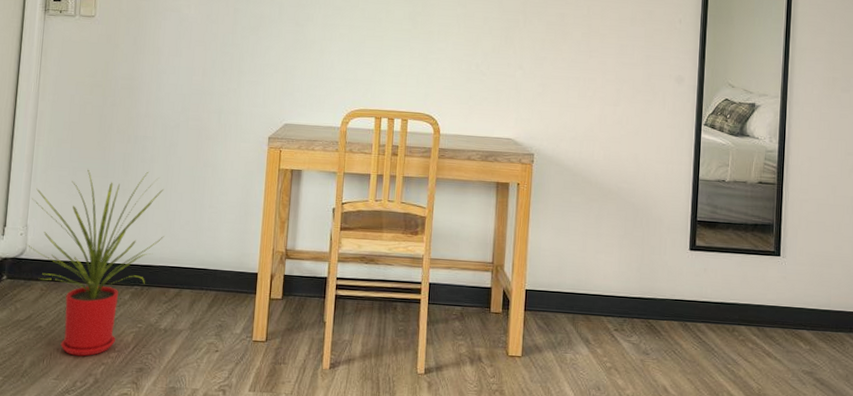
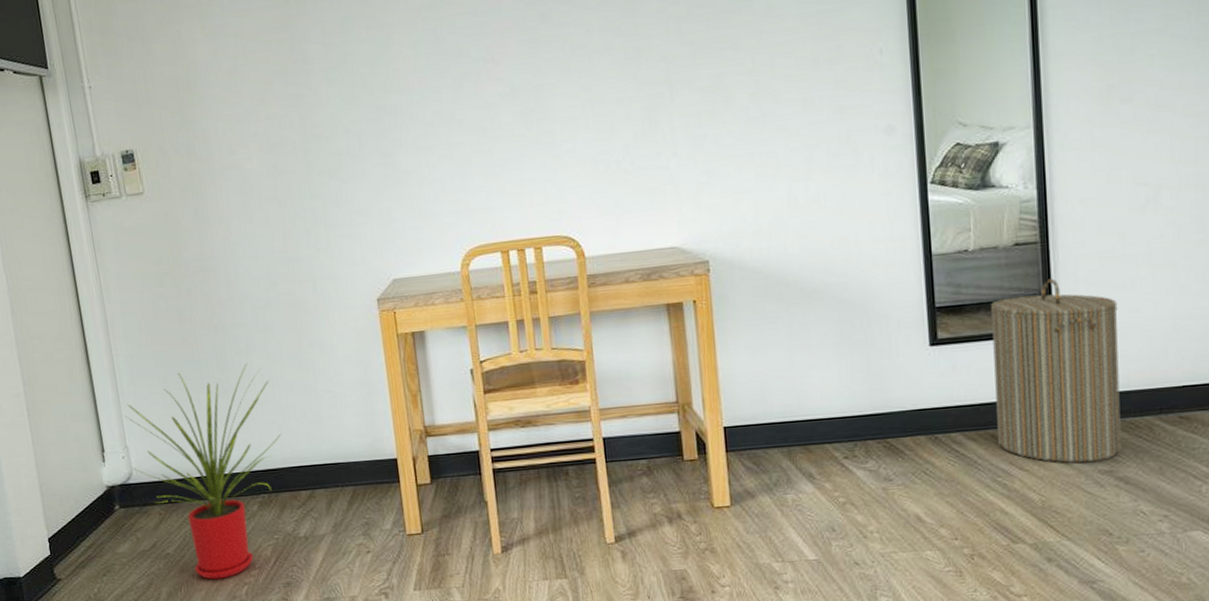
laundry hamper: none [730,213,827,363] -> present [990,278,1122,463]

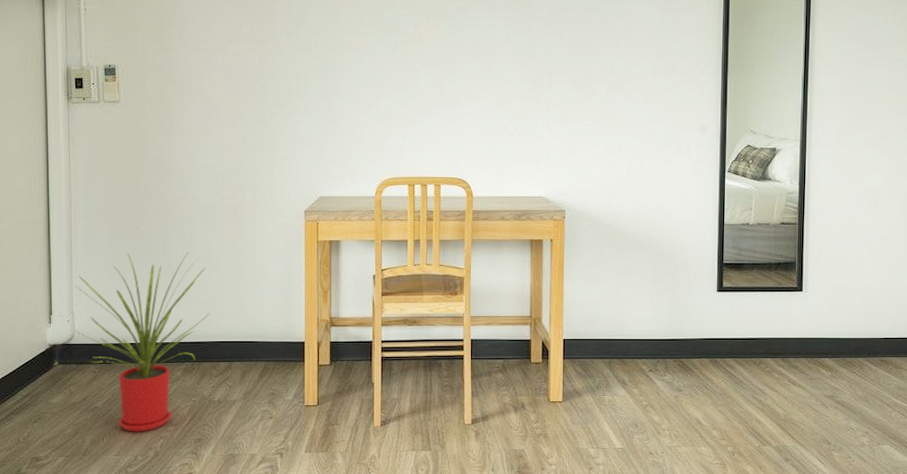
laundry hamper: present [990,278,1122,463] -> none [758,251,846,389]

